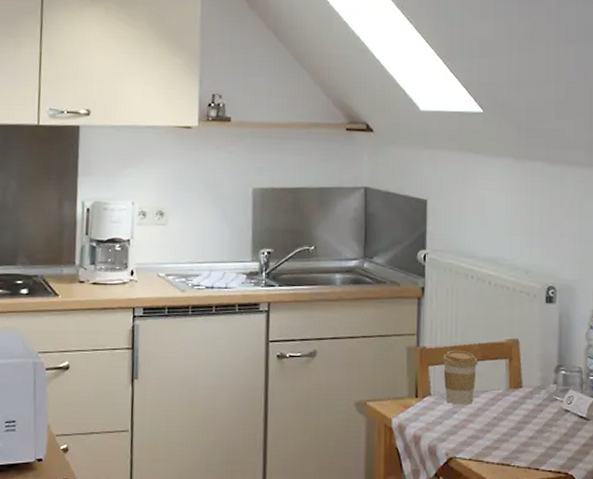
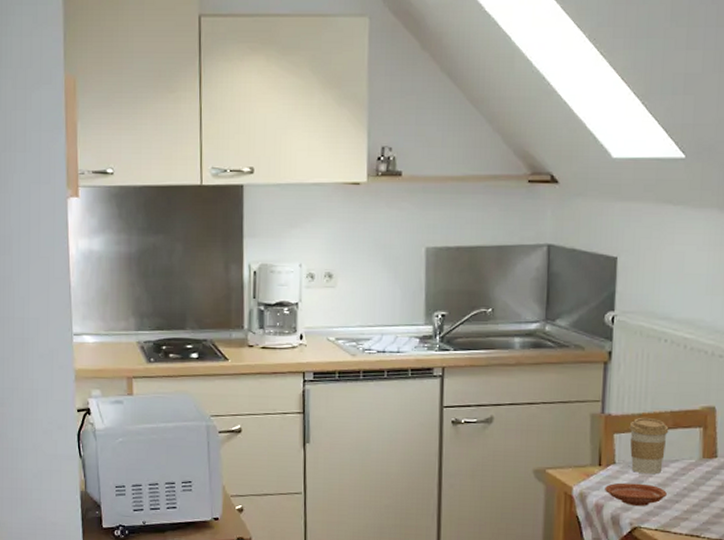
plate: none [422,413,478,436] -> present [605,482,667,506]

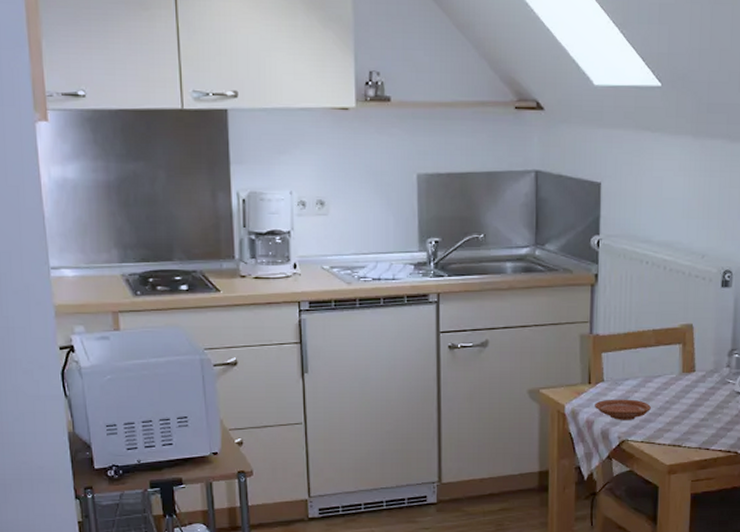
coffee cup: present [629,417,669,475] -> none [615,336,652,390]

